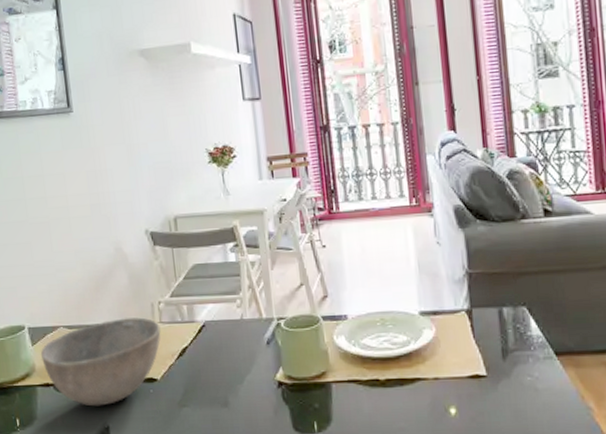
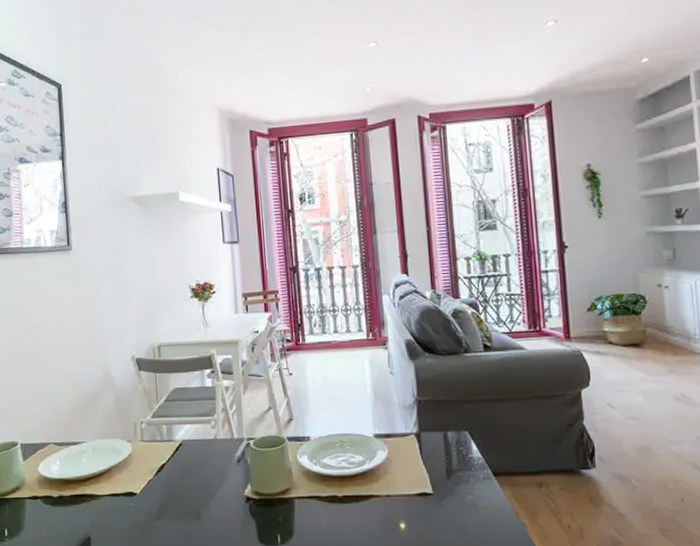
bowl: present [40,317,161,407] -> none [30,436,142,518]

